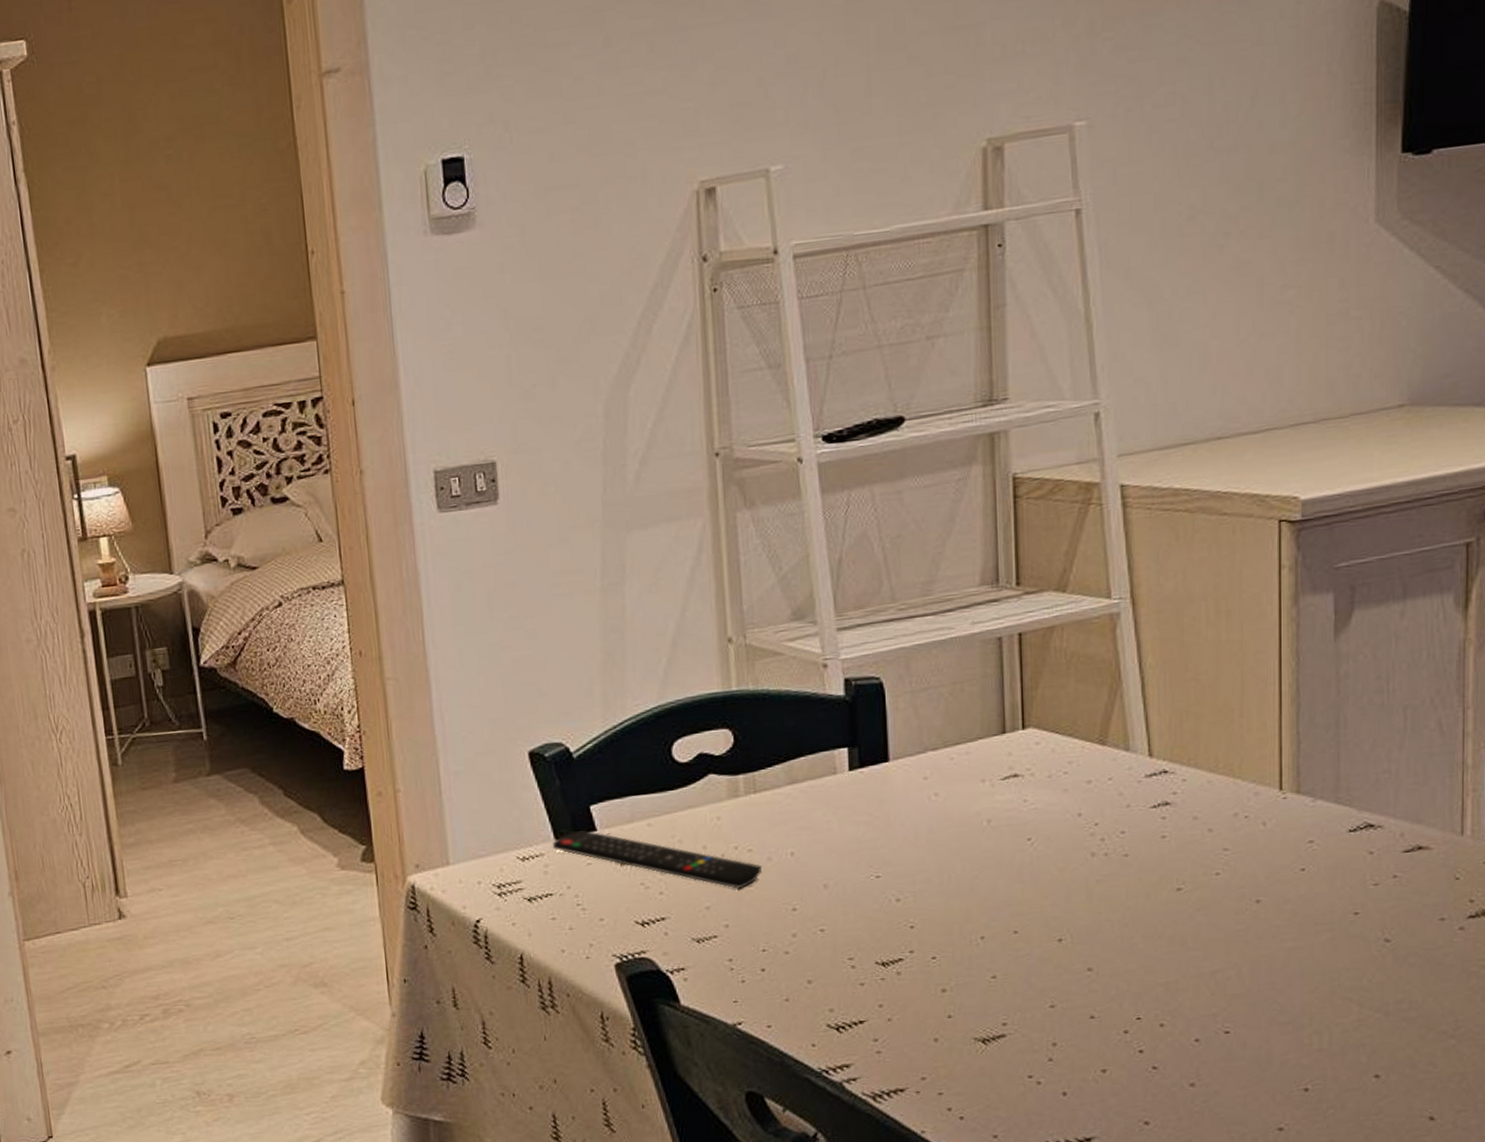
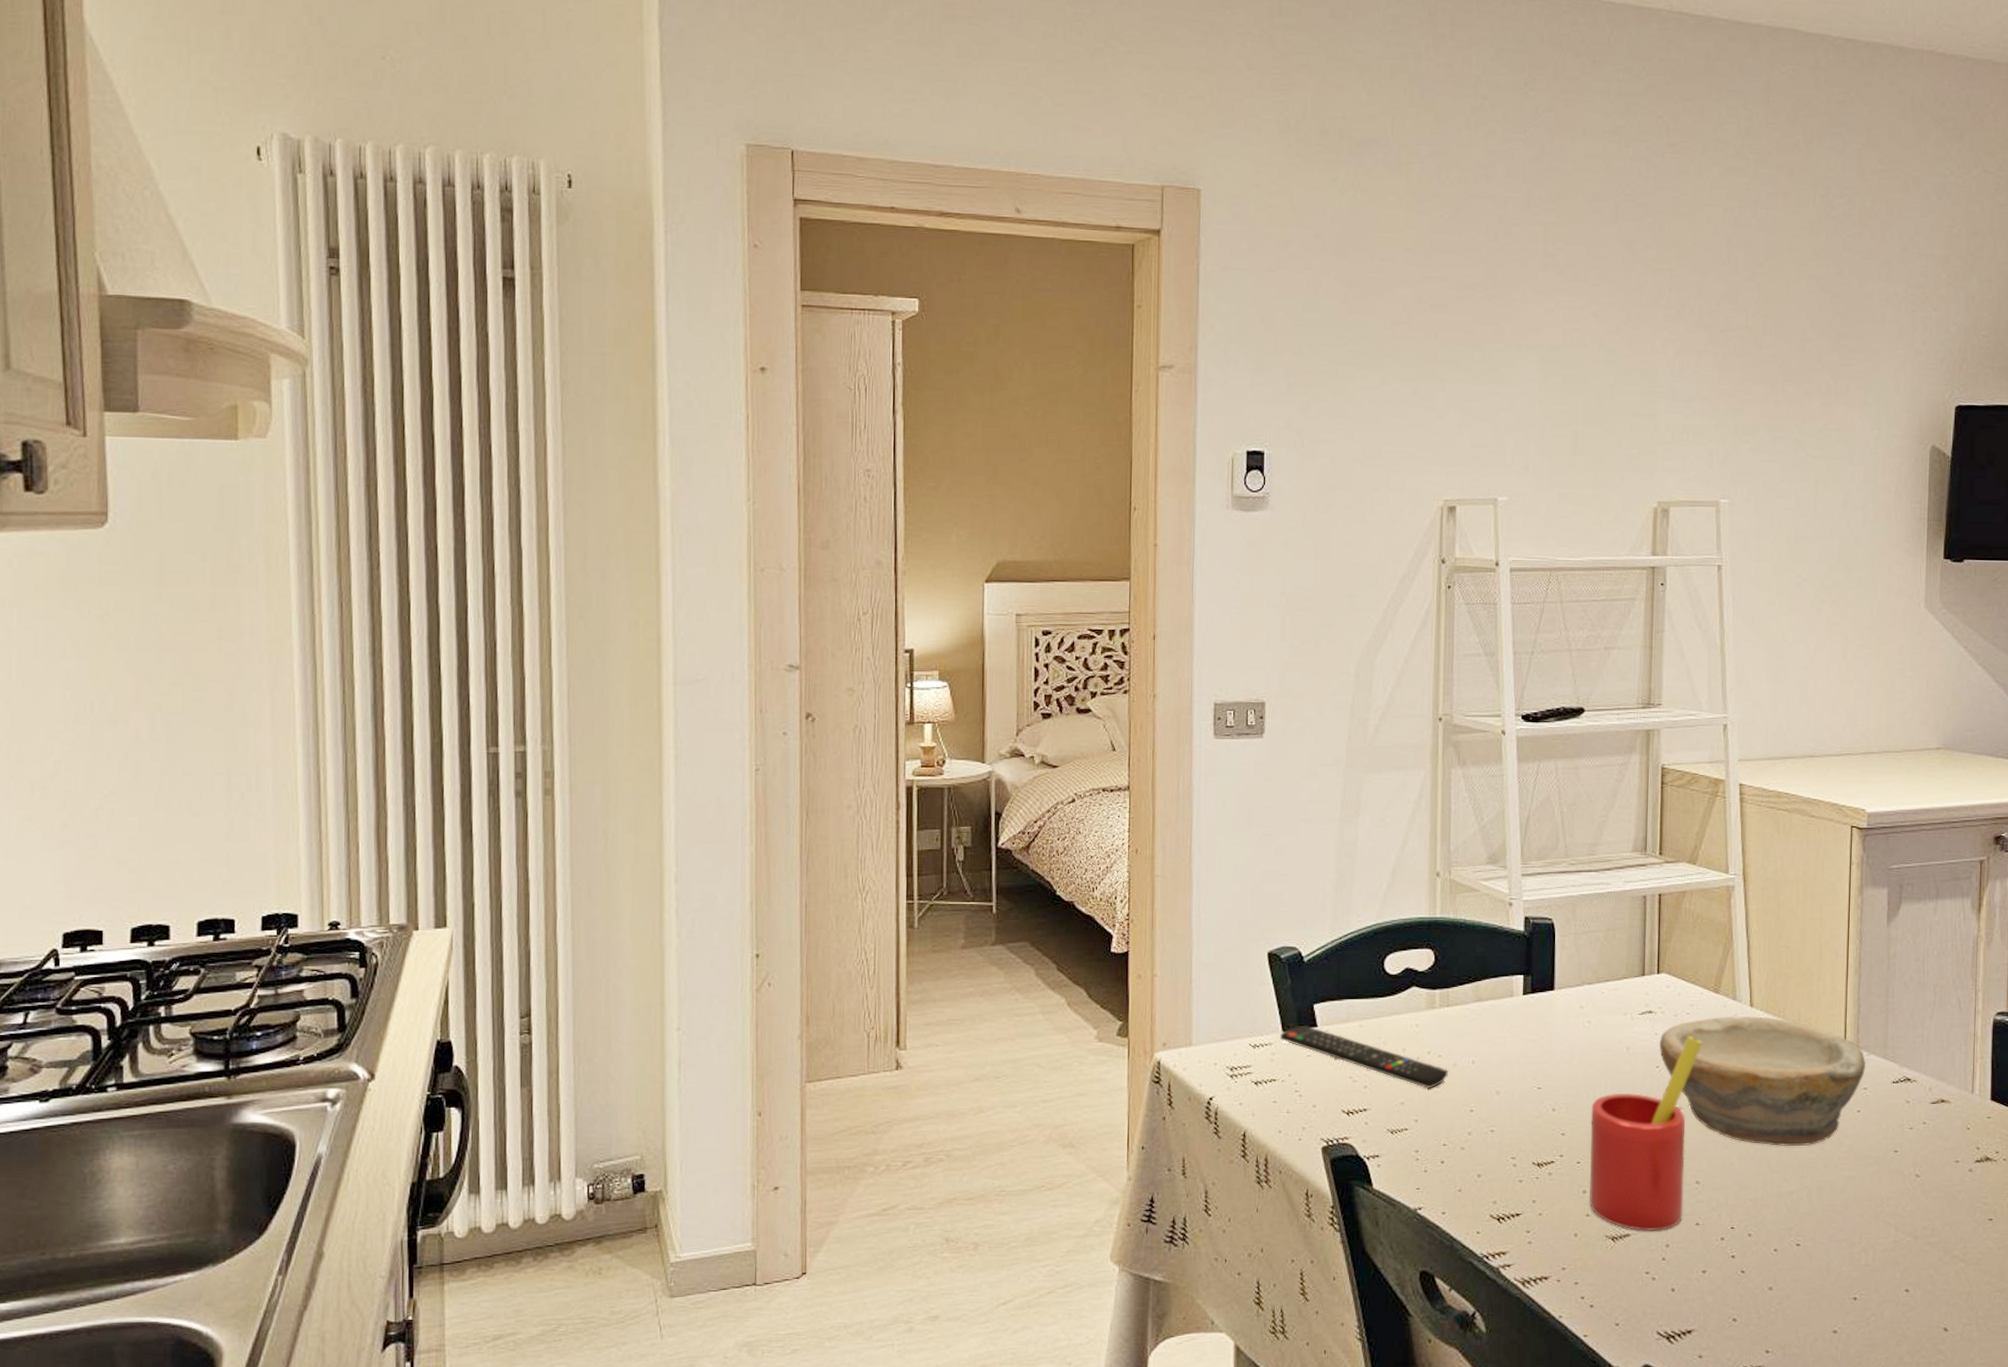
straw: none [946,799,1088,1030] -> present [1588,1036,1703,1231]
bowl: none [1030,767,1310,920] -> present [1660,1016,1865,1147]

